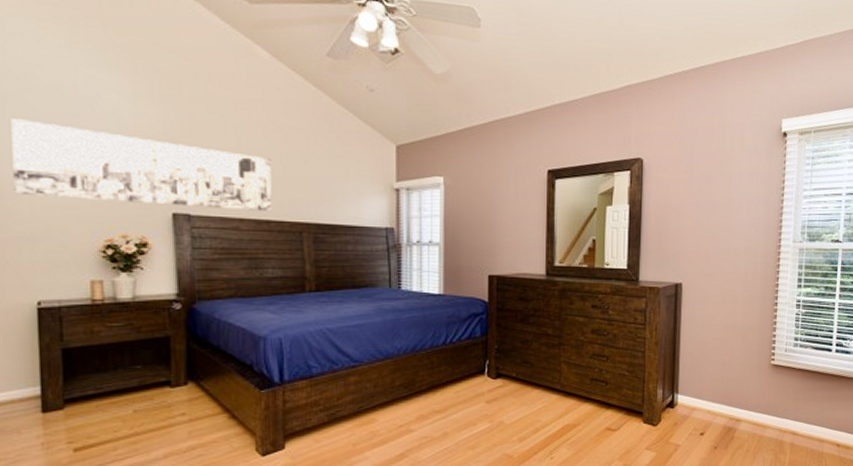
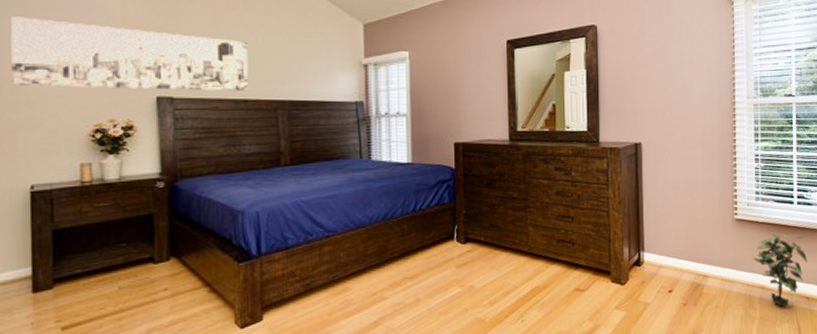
potted plant: none [786,380,843,453] -> present [752,233,808,307]

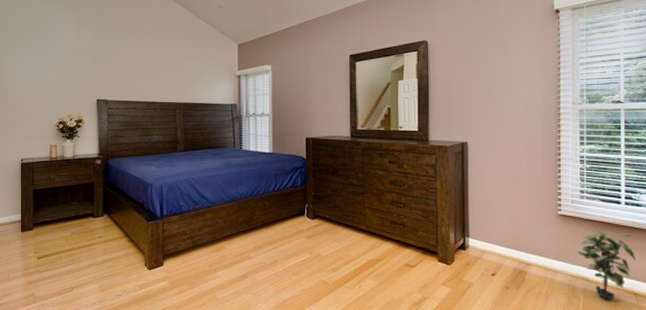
wall art: present [11,17,249,92] -> none [12,45,156,96]

